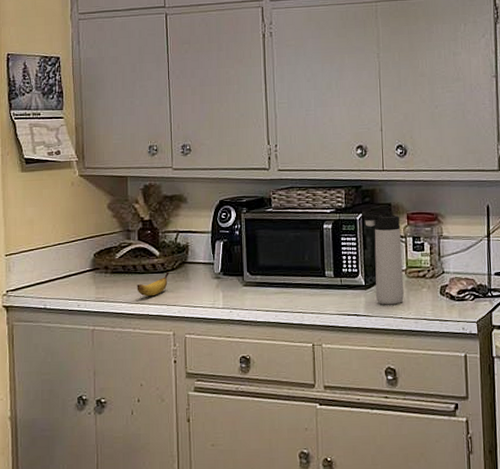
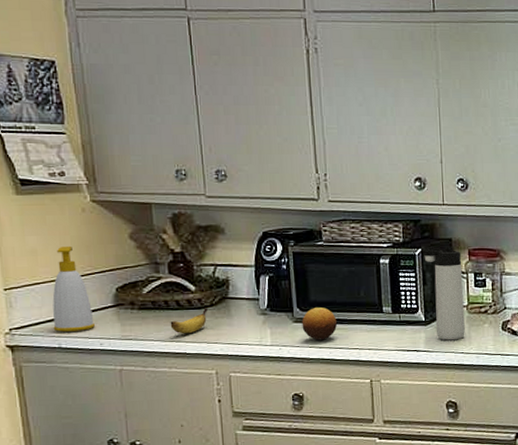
soap bottle: none [41,217,75,294] -> present [52,247,96,332]
fruit: none [251,270,282,304] -> present [301,306,337,340]

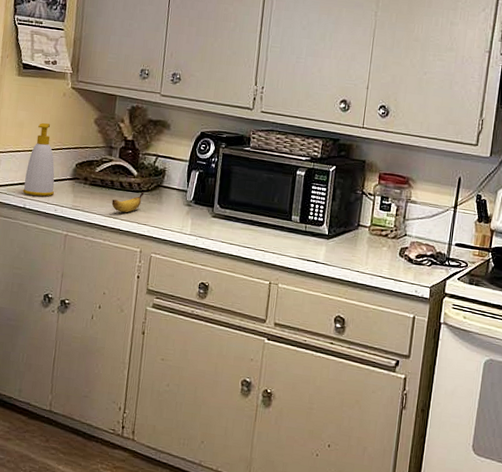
fruit: present [301,306,337,340] -> none [218,206,249,238]
thermos bottle: present [420,246,465,341] -> none [334,164,371,258]

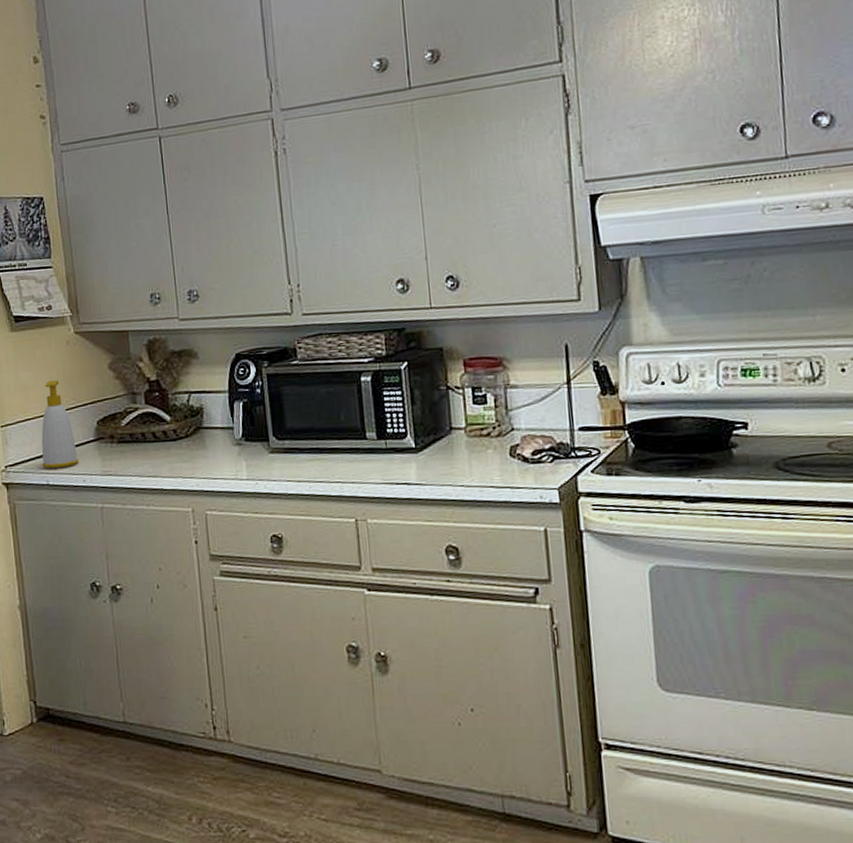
banana: present [111,192,144,213] -> none [147,439,183,469]

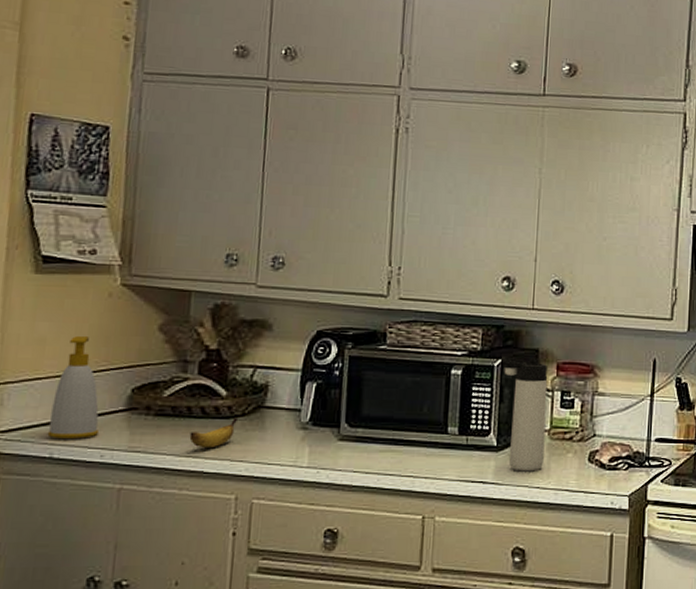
banana: none [147,439,183,469] -> present [189,418,237,449]
thermos bottle: none [406,357,464,471] -> present [500,356,548,471]

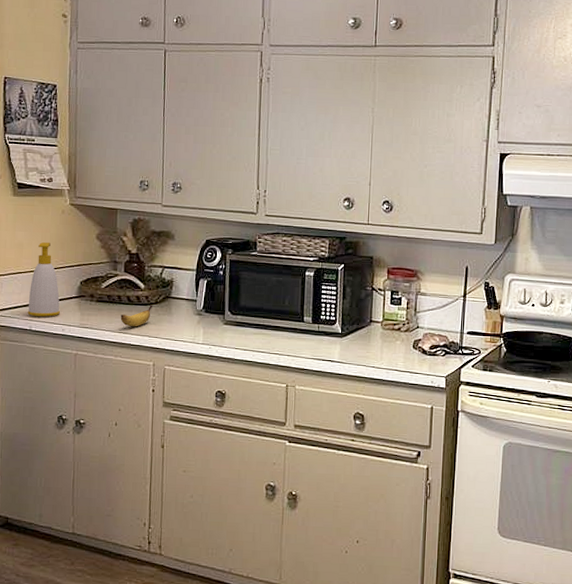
thermos bottle: present [500,356,548,471] -> none [343,262,381,354]

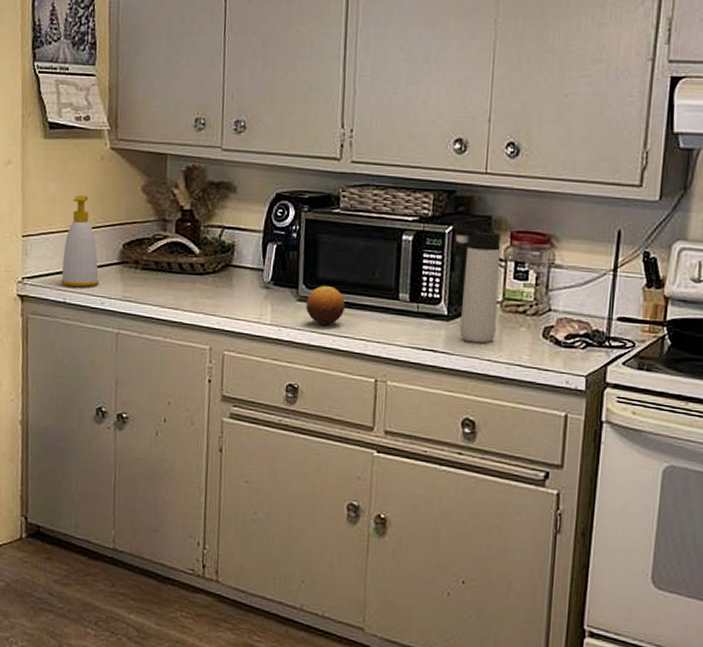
banana: present [120,305,152,327] -> none [170,274,209,302]
fruit: none [231,311,262,343] -> present [306,285,345,325]
thermos bottle: none [343,262,381,354] -> present [451,223,501,344]

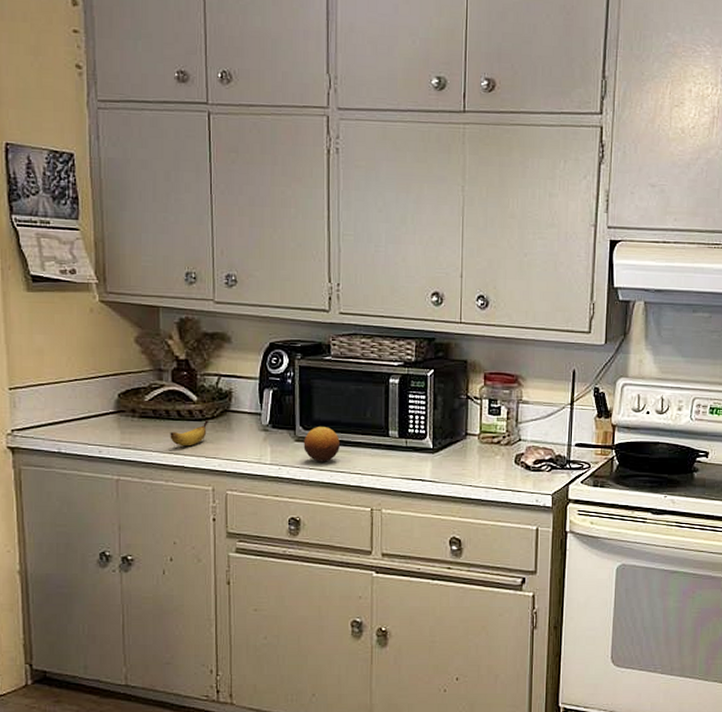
soap bottle: present [61,195,100,287] -> none [54,348,96,437]
banana: none [170,274,209,302] -> present [170,420,208,447]
thermos bottle: present [451,223,501,344] -> none [433,367,476,471]

